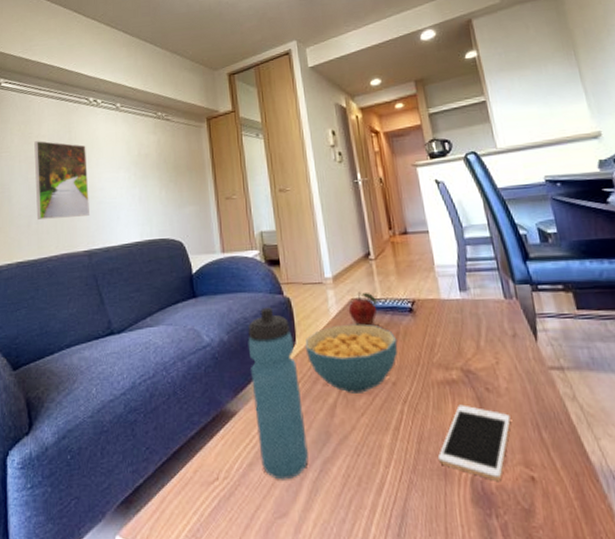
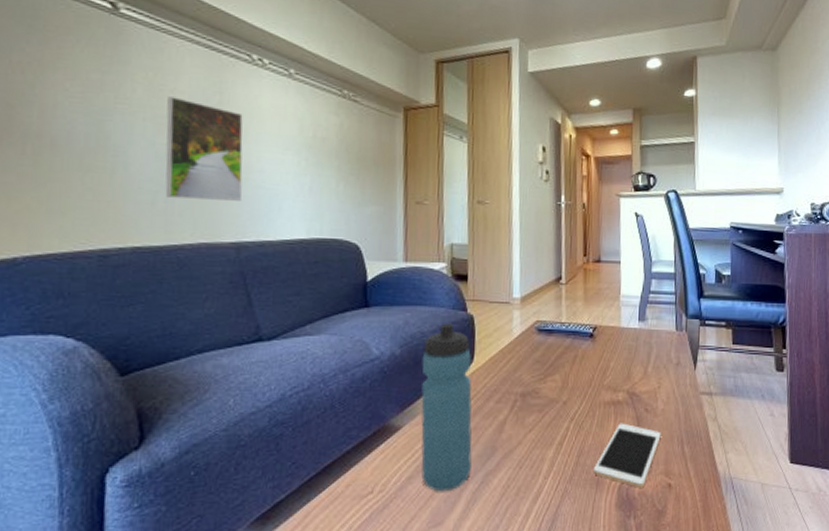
cereal bowl: present [305,324,398,394] -> none [482,345,574,411]
fruit: present [348,292,377,326] -> none [531,315,561,348]

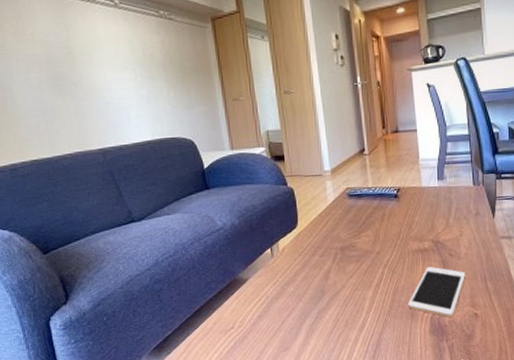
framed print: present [165,96,243,201] -> none [30,38,99,120]
water bottle: present [420,323,472,492] -> none [256,196,307,326]

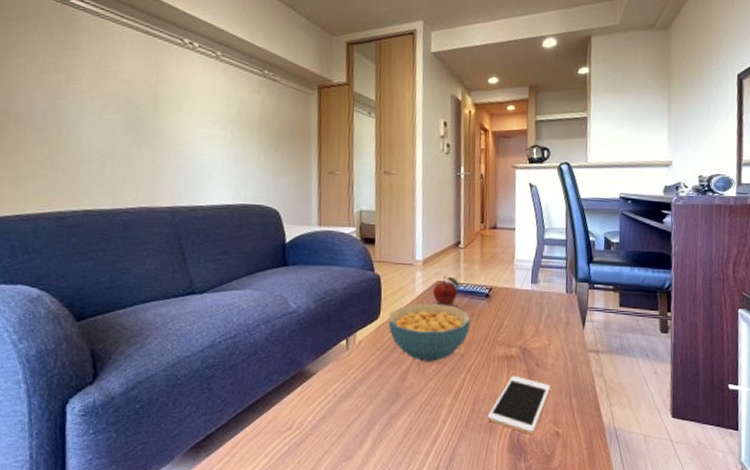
cereal bowl: none [305,208,383,262] -> present [388,303,471,362]
fruit: none [343,182,368,210] -> present [432,276,459,306]

